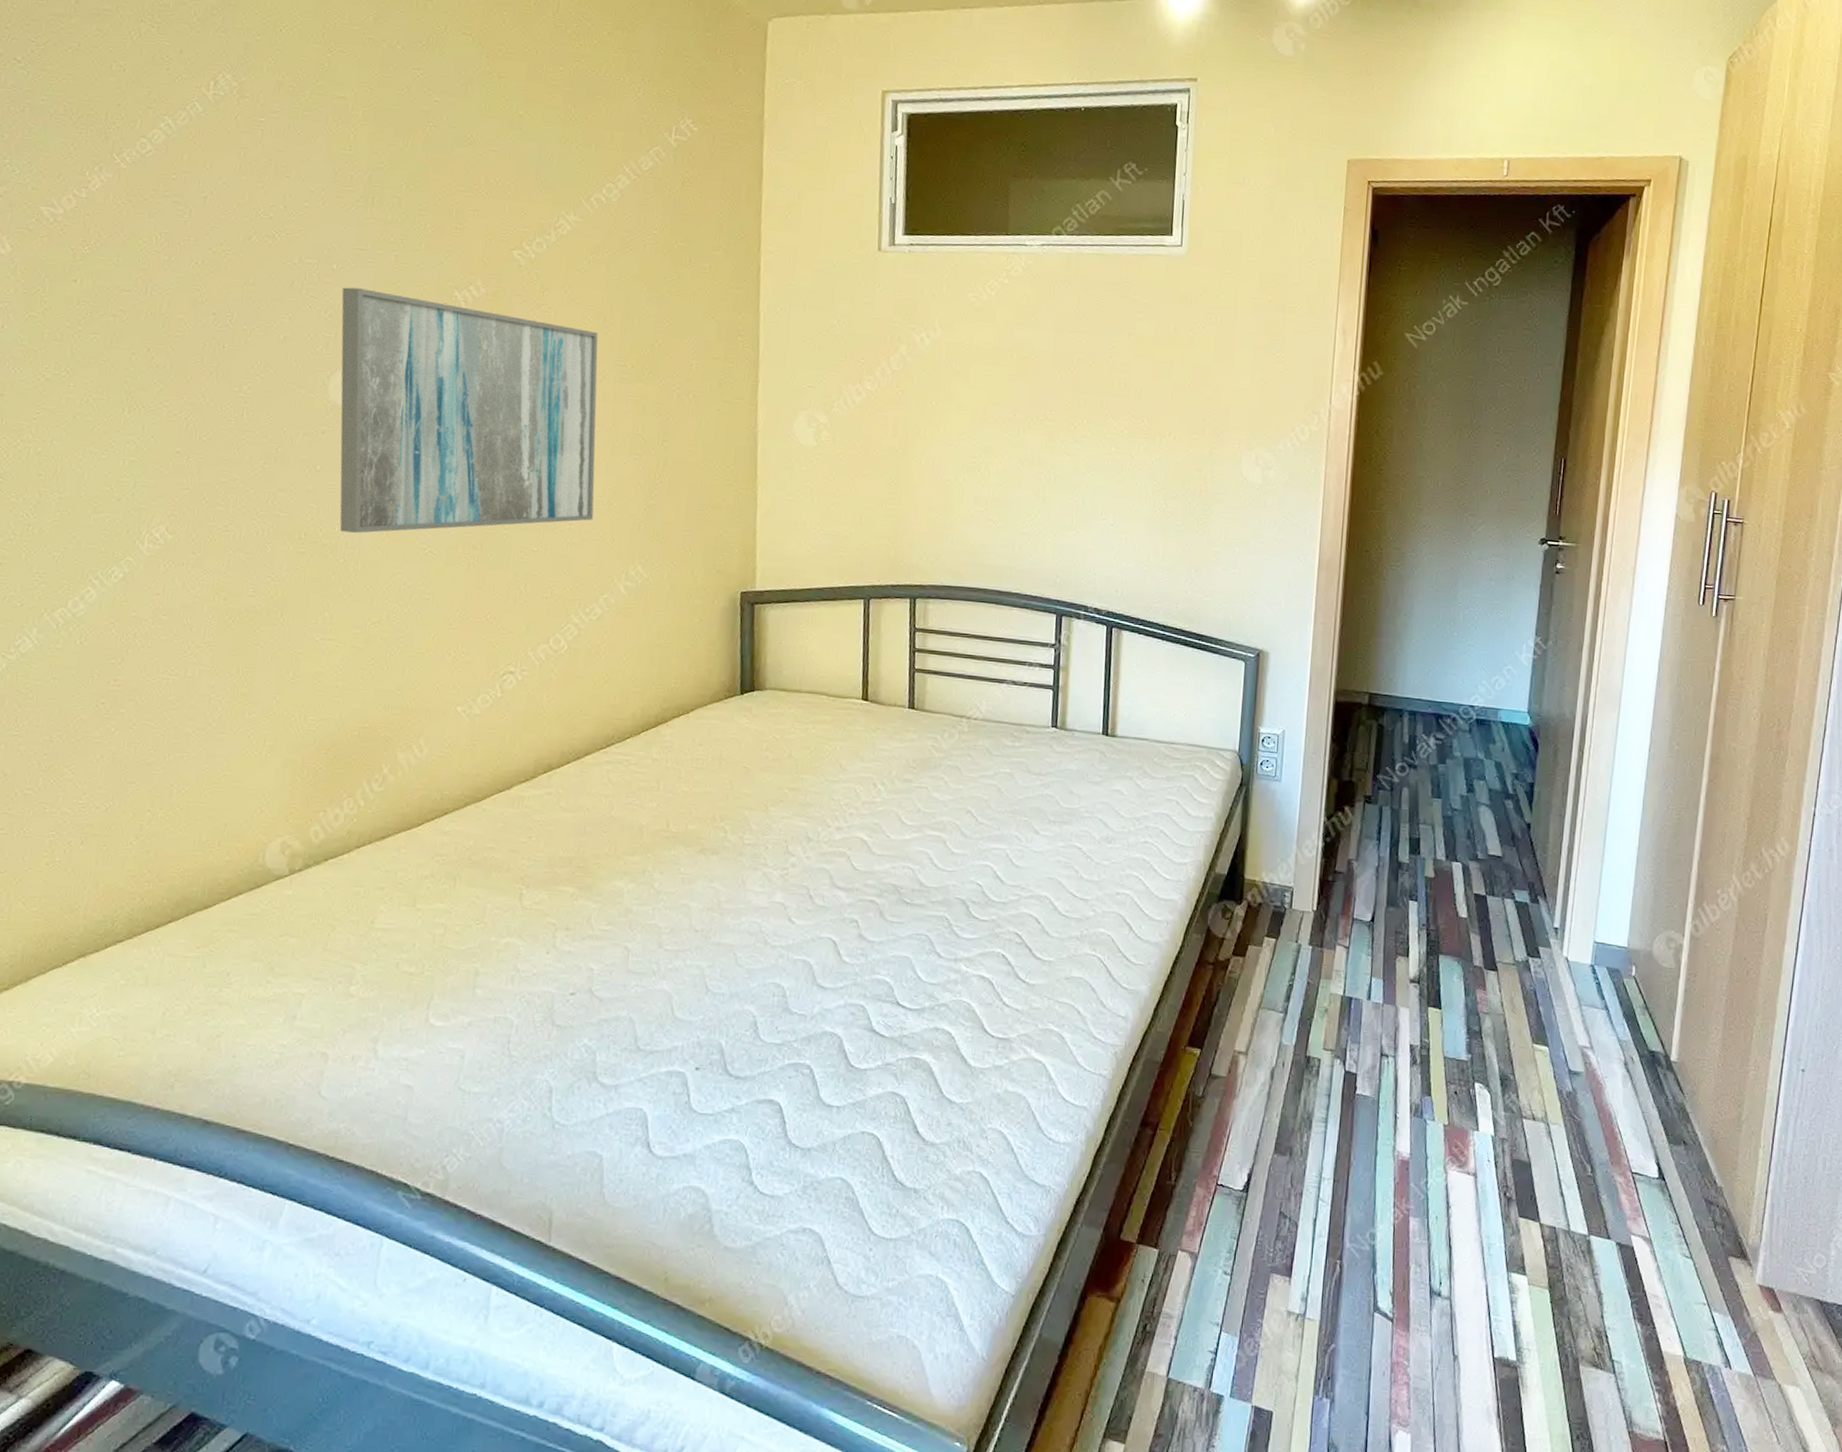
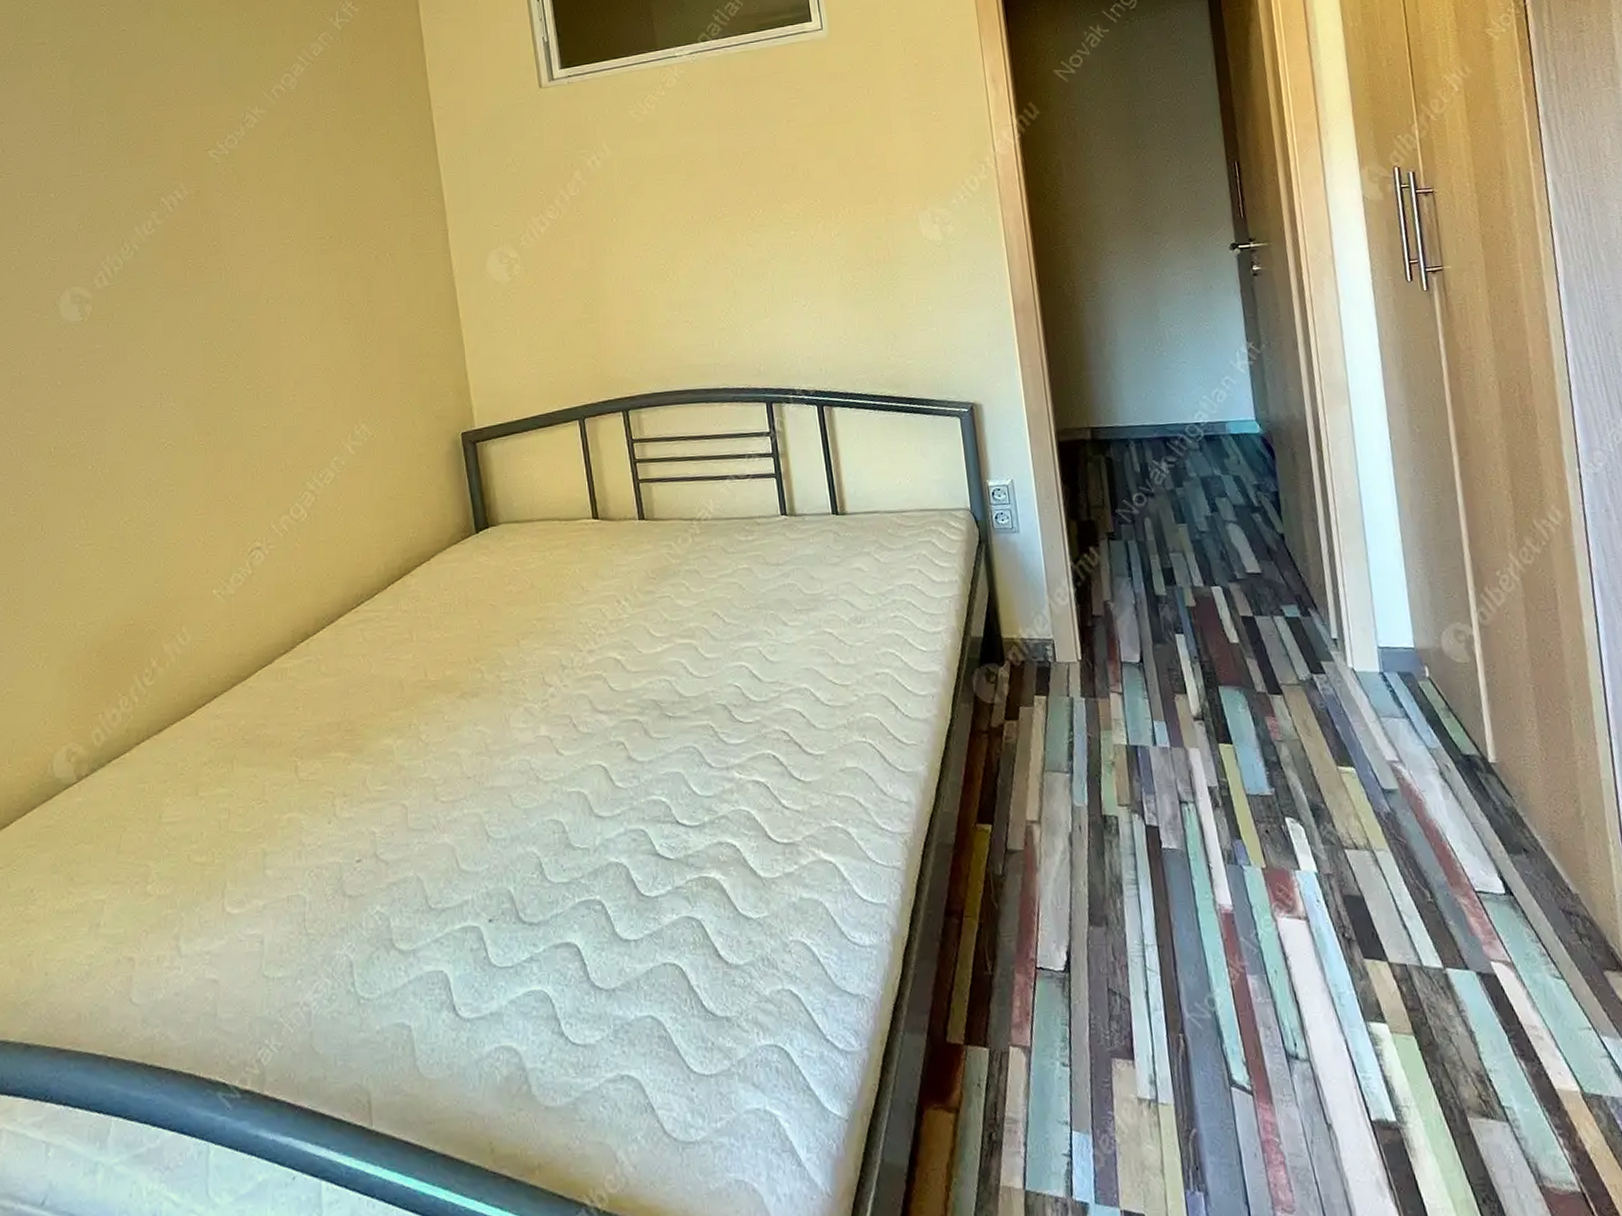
wall art: present [339,287,598,533] -> none [61,210,315,440]

